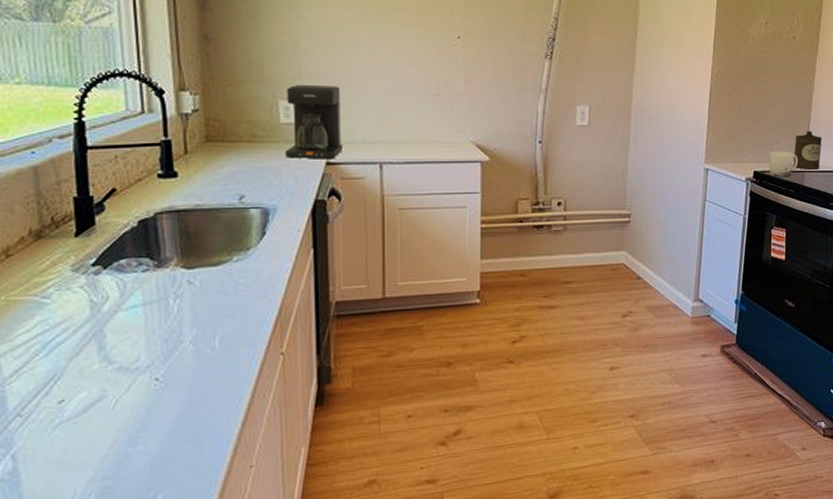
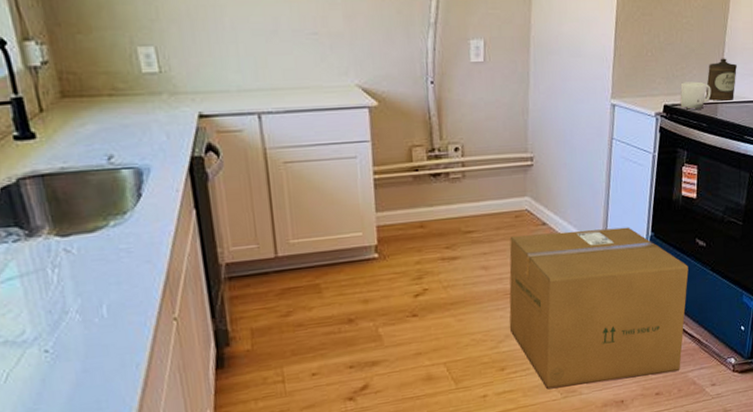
coffee maker: present [285,84,342,159] -> none [145,27,215,112]
box: none [602,284,778,445] -> present [509,227,689,390]

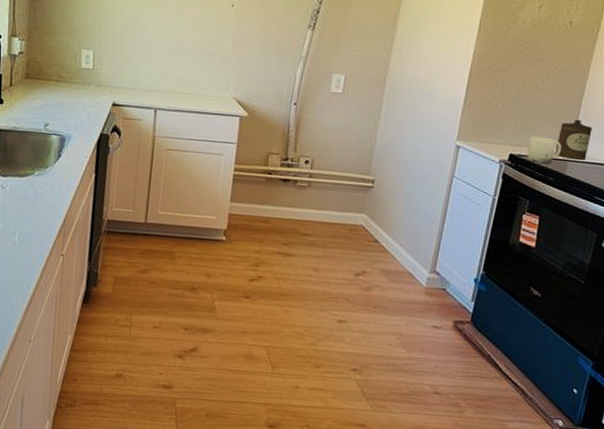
box: present [509,227,689,390] -> none [329,247,519,417]

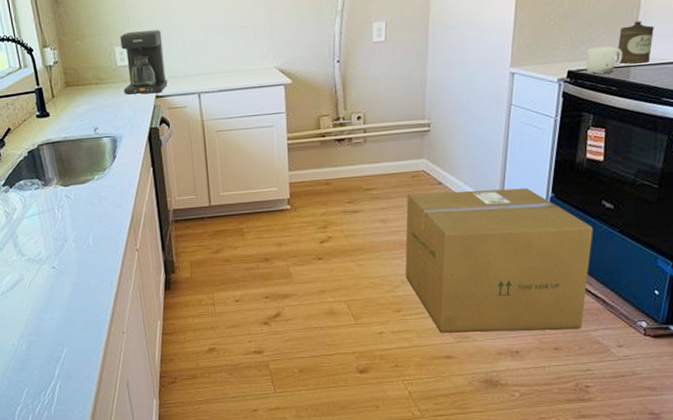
coffee maker: none [82,37,131,101] -> present [120,30,167,95]
box: none [329,247,519,417] -> present [405,187,593,333]

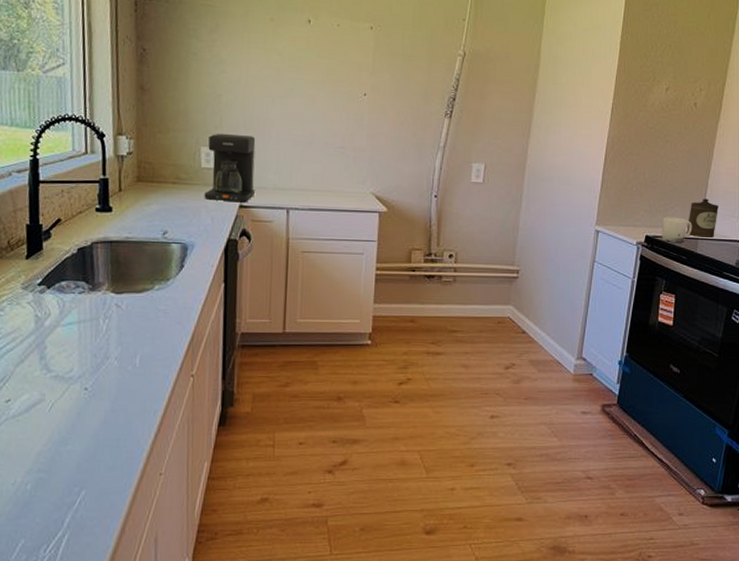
box: present [405,187,593,333] -> none [482,341,661,494]

